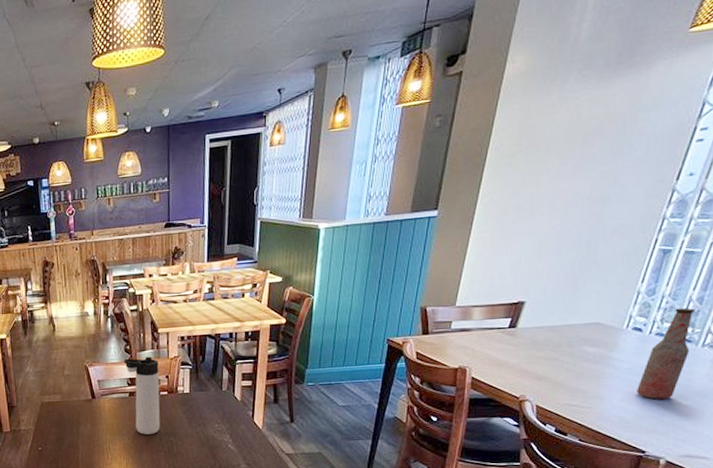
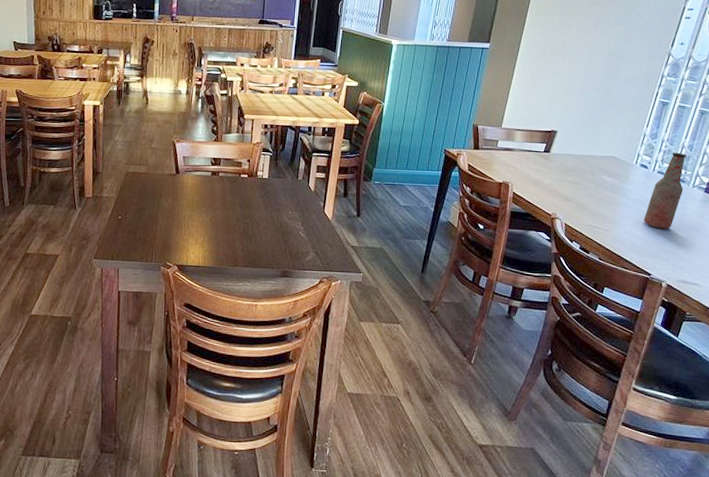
thermos bottle: present [124,356,160,435] -> none [210,139,242,214]

